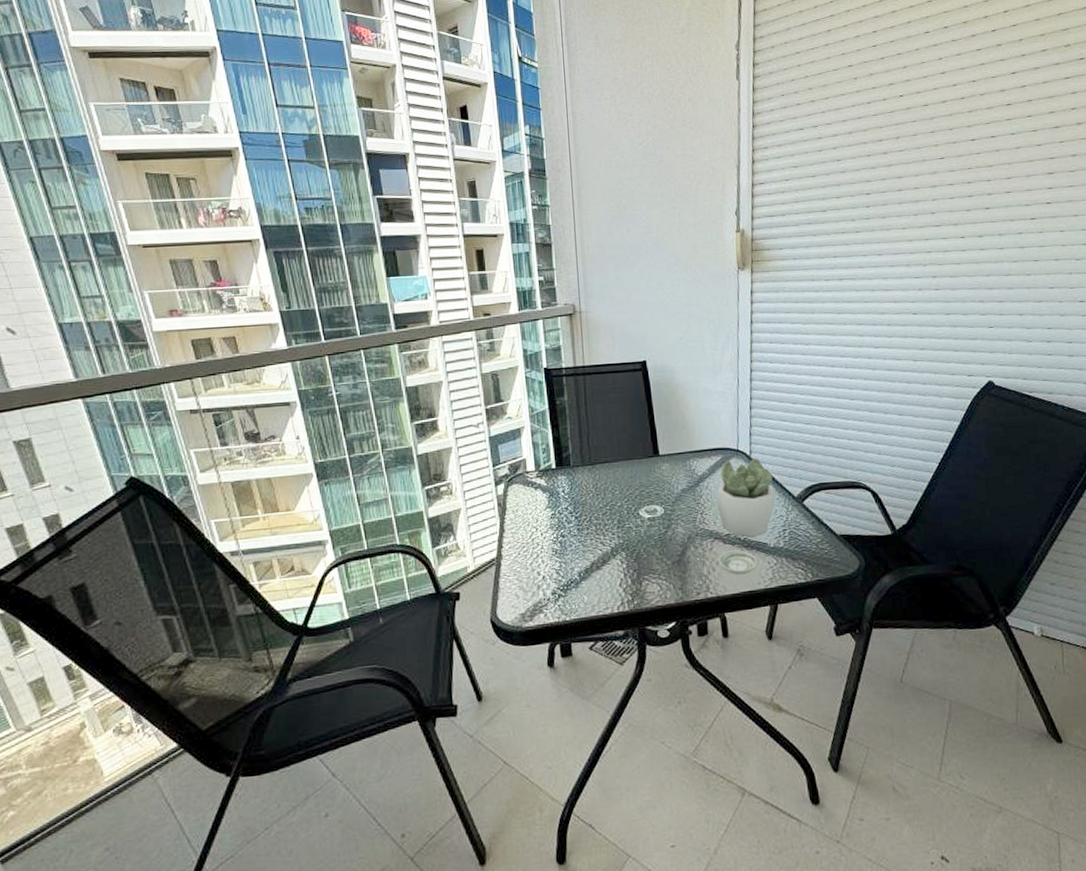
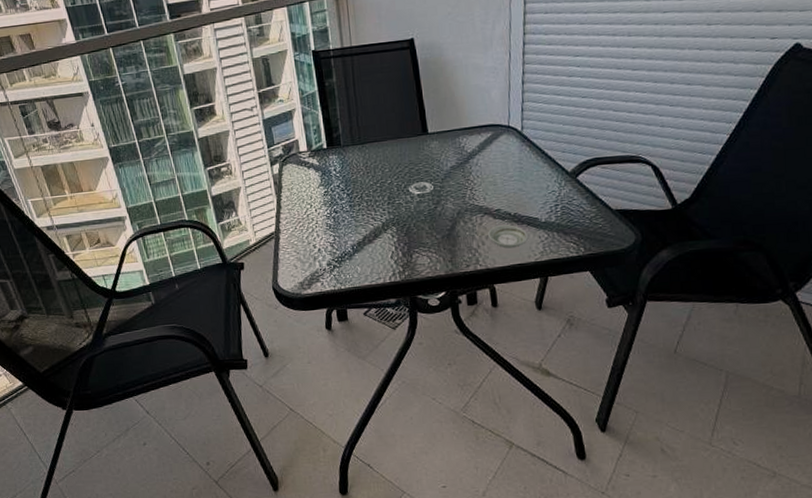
succulent plant: present [716,458,775,537] -> none [486,134,548,212]

